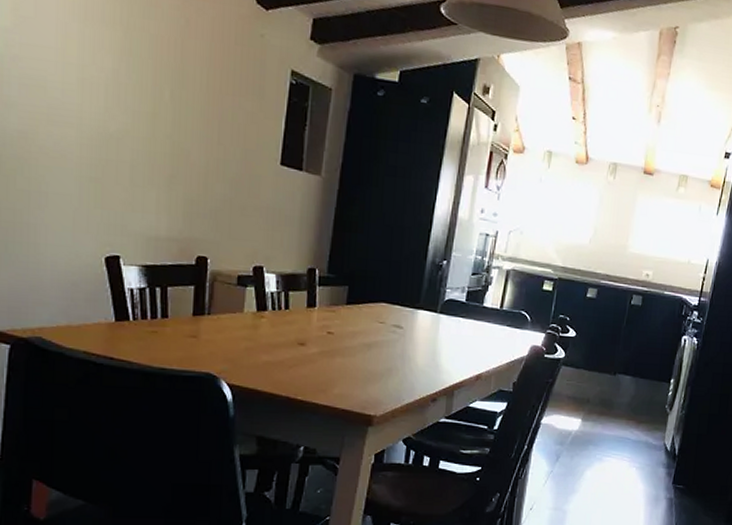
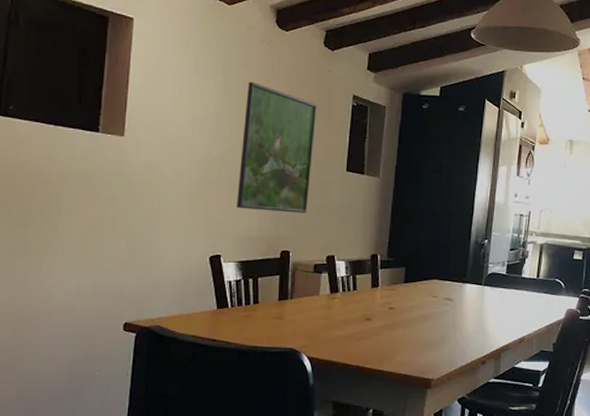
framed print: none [140,38,246,214] -> present [237,81,318,214]

